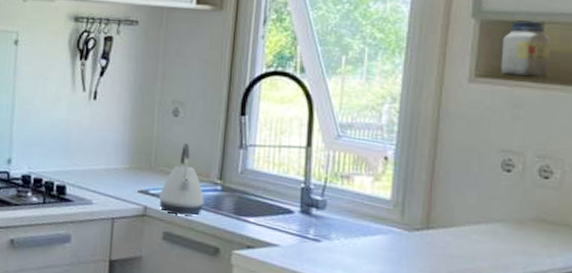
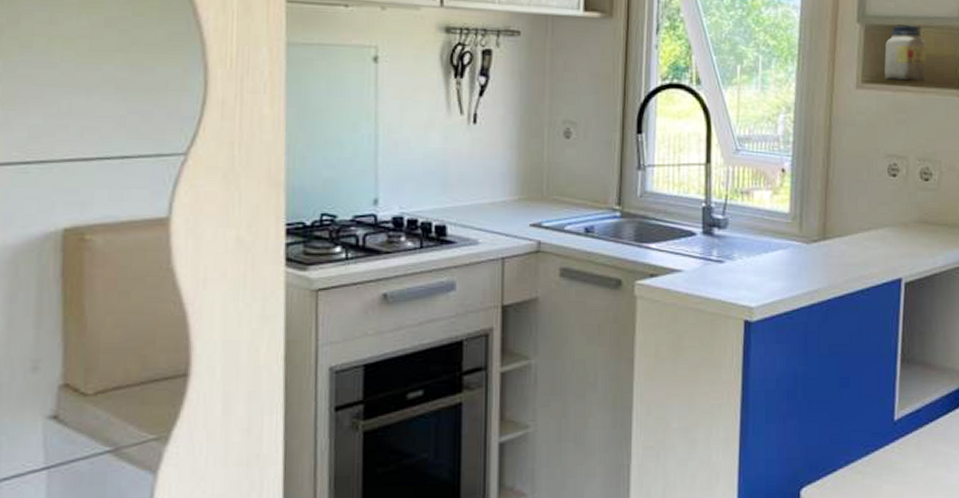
kettle: present [158,142,205,216] -> none [553,167,603,247]

